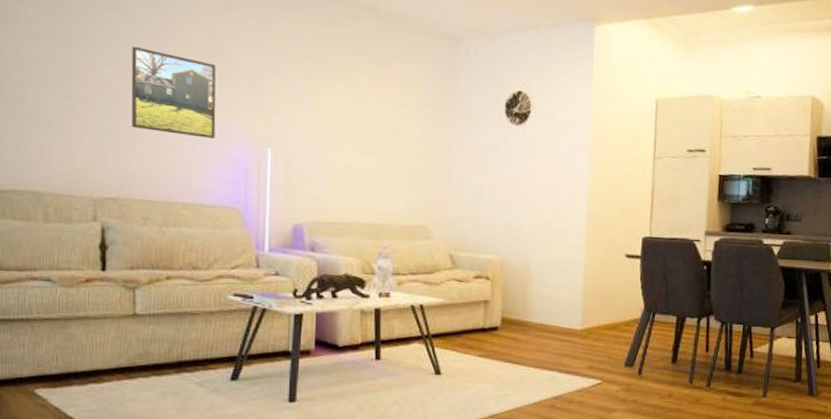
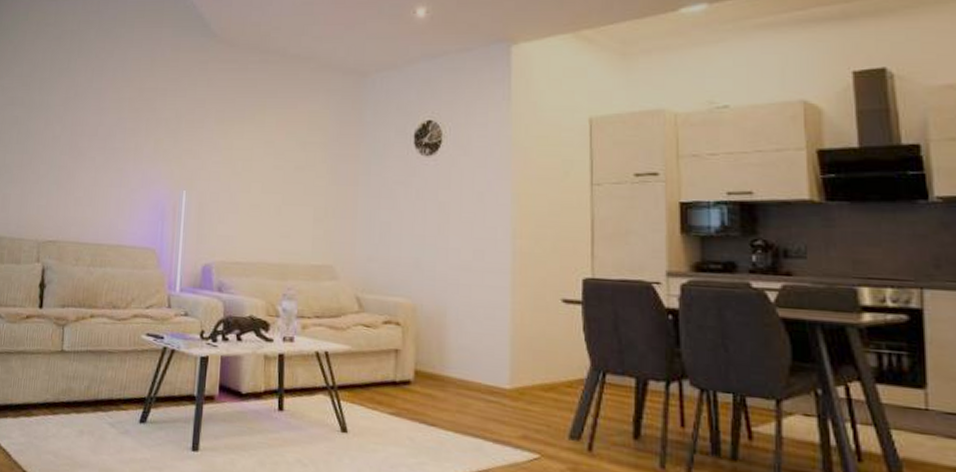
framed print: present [131,46,216,139] -> none [72,105,143,184]

